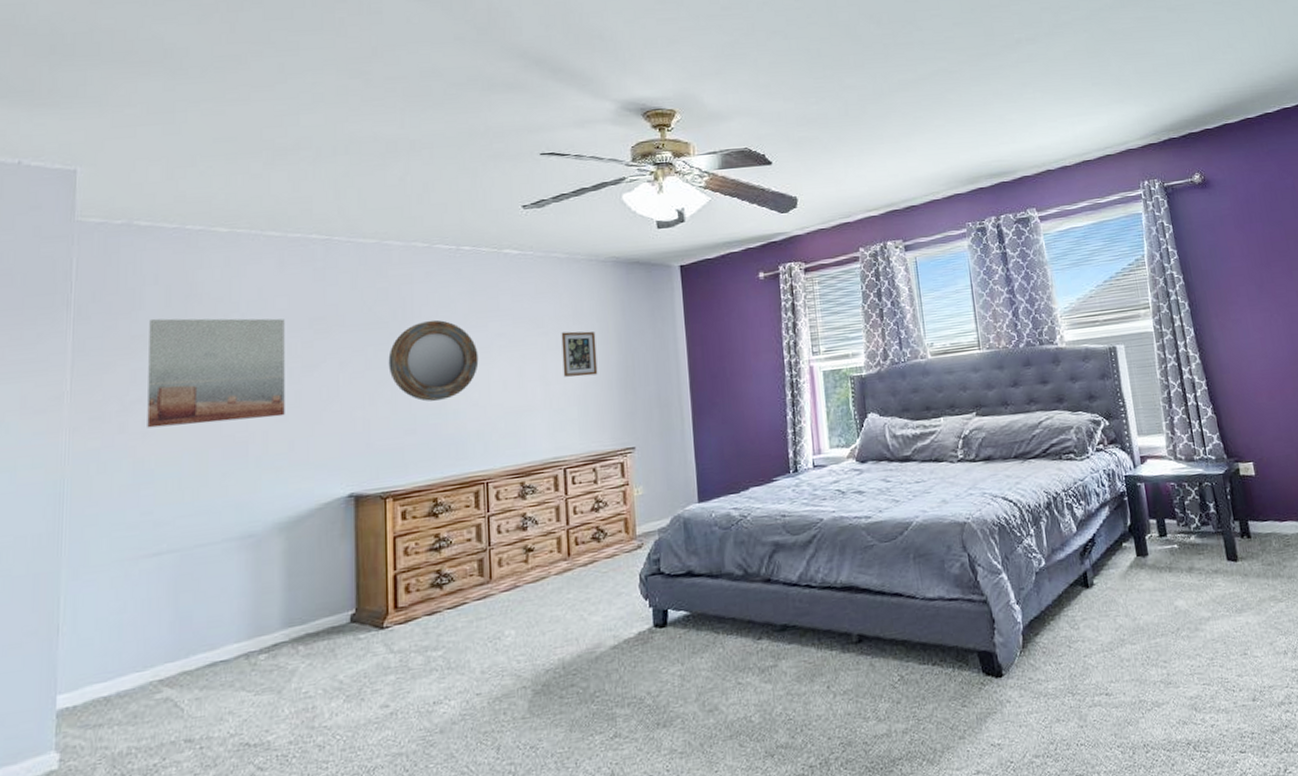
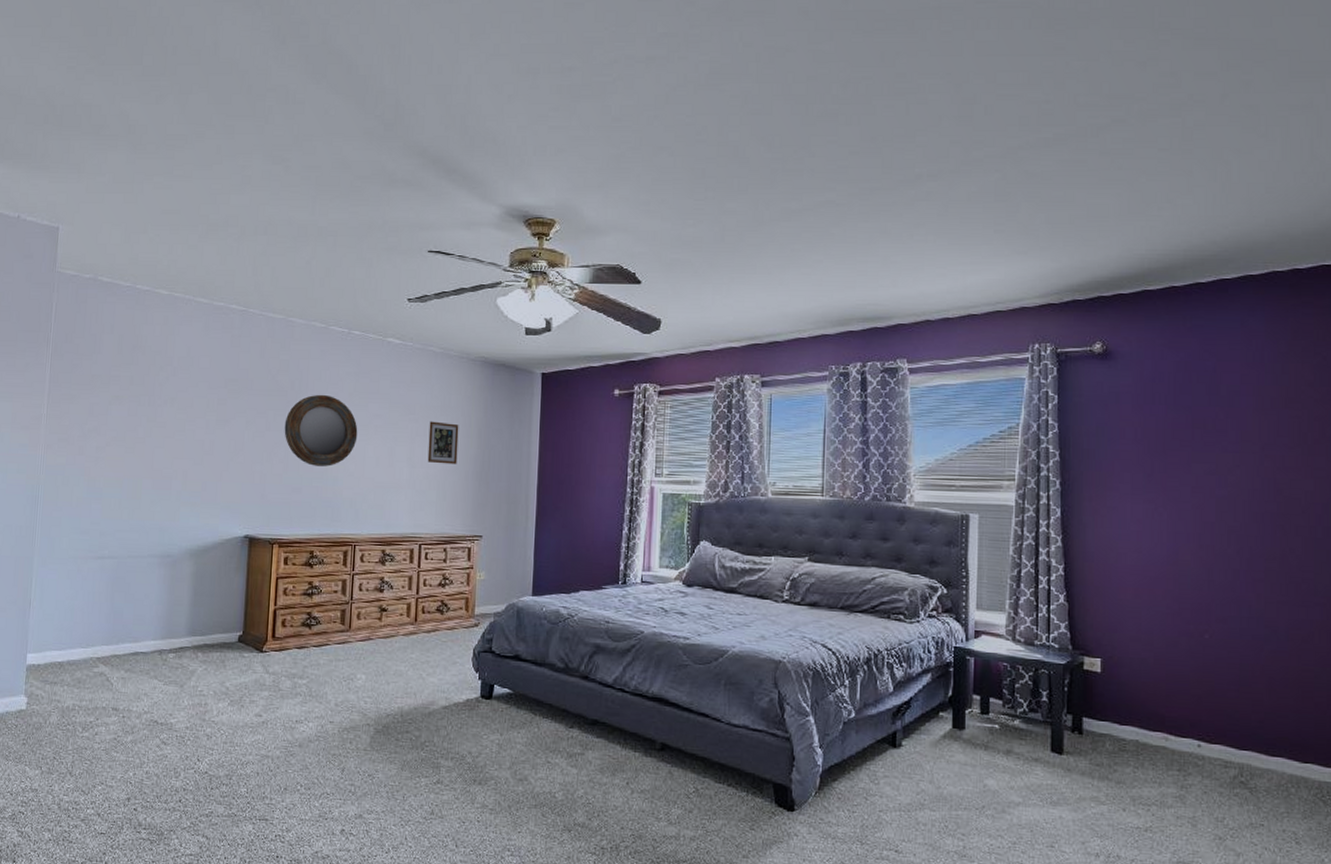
wall art: present [147,318,285,428] -> none [99,362,206,460]

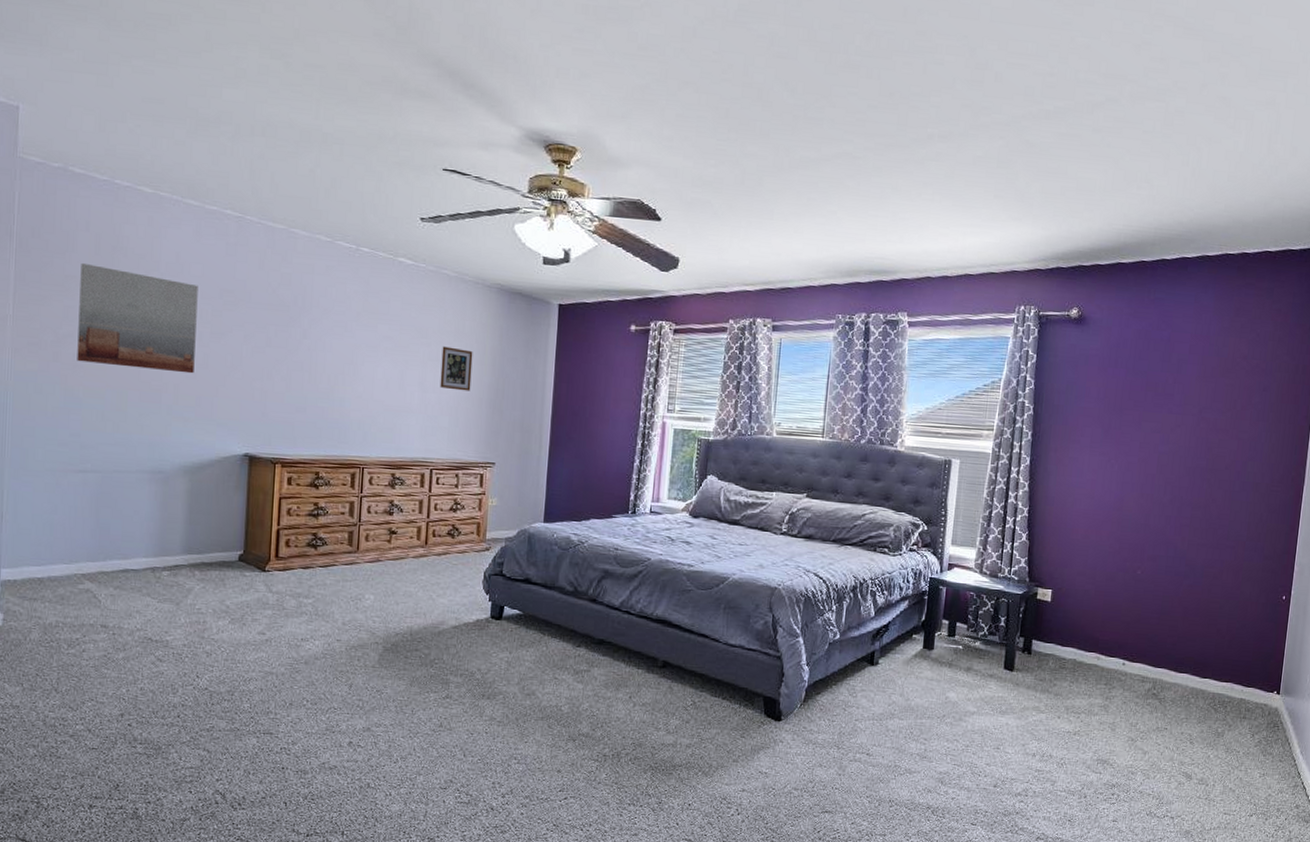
wall art: none [99,362,206,460] -> present [77,262,198,374]
home mirror: present [284,394,358,467] -> none [286,311,367,387]

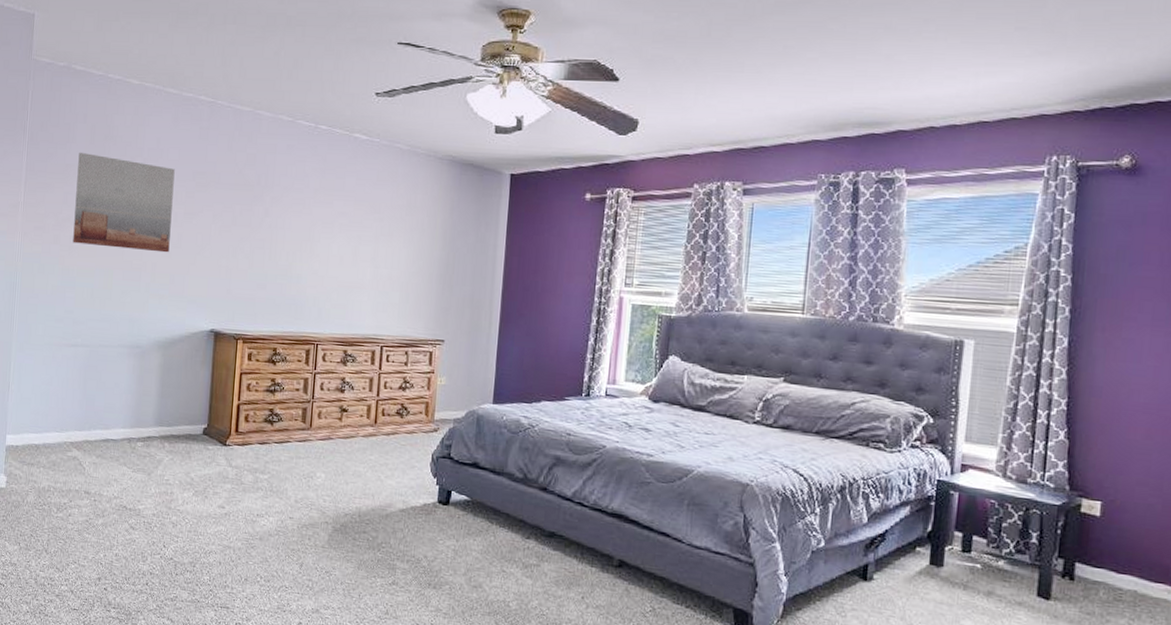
picture frame: present [440,346,473,391] -> none [391,221,424,267]

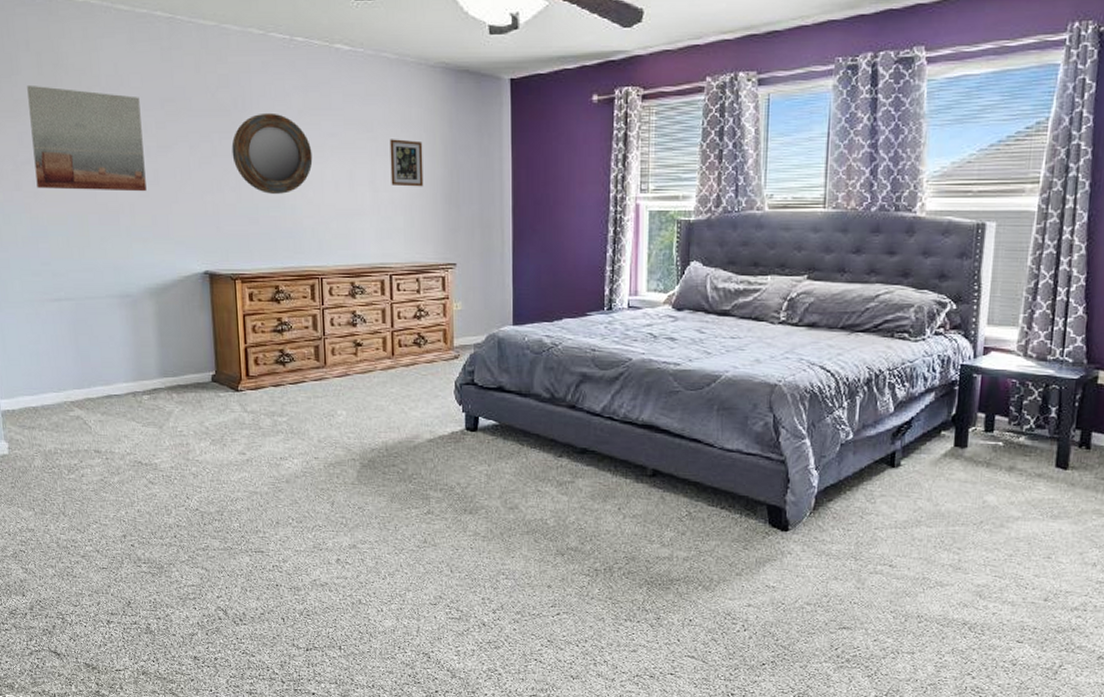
home mirror: none [250,190,323,264] -> present [231,112,313,194]
picture frame: none [391,221,424,267] -> present [389,139,424,187]

